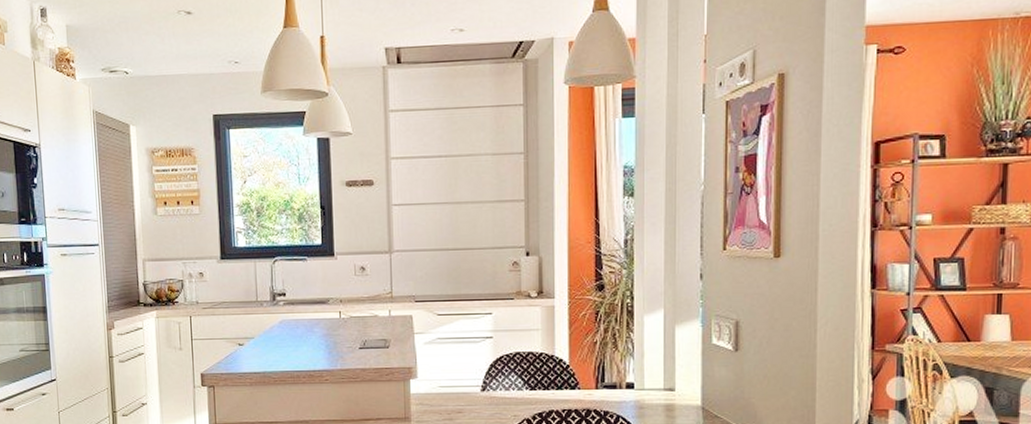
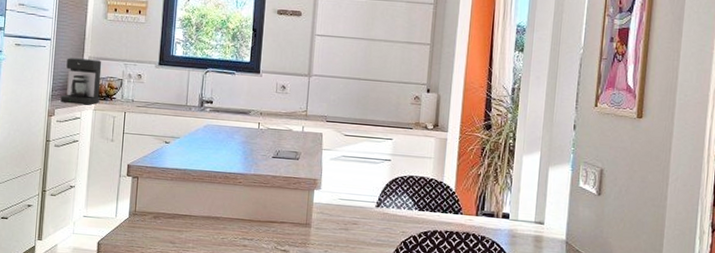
coffee maker: none [118,262,161,314] -> present [60,58,102,105]

